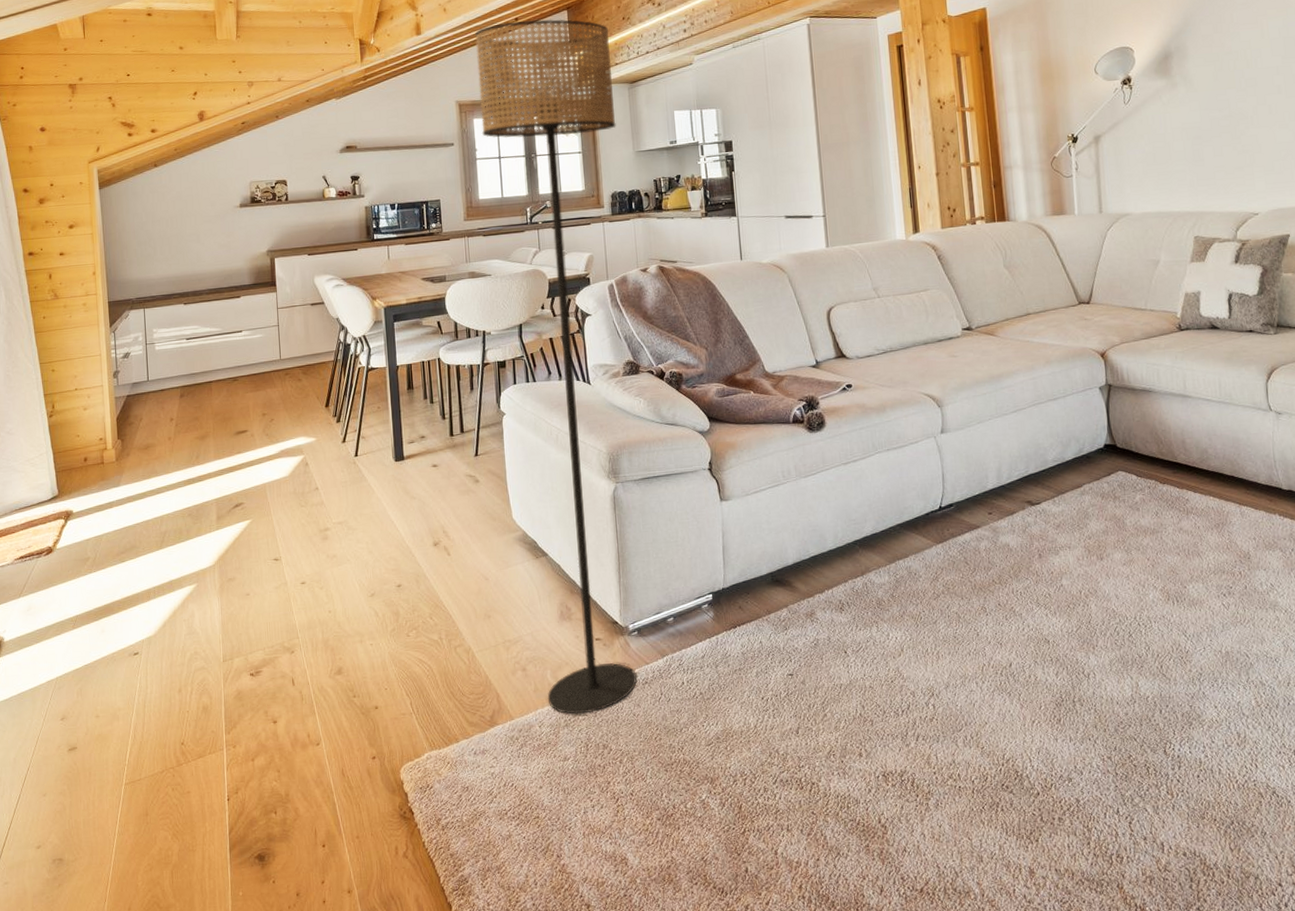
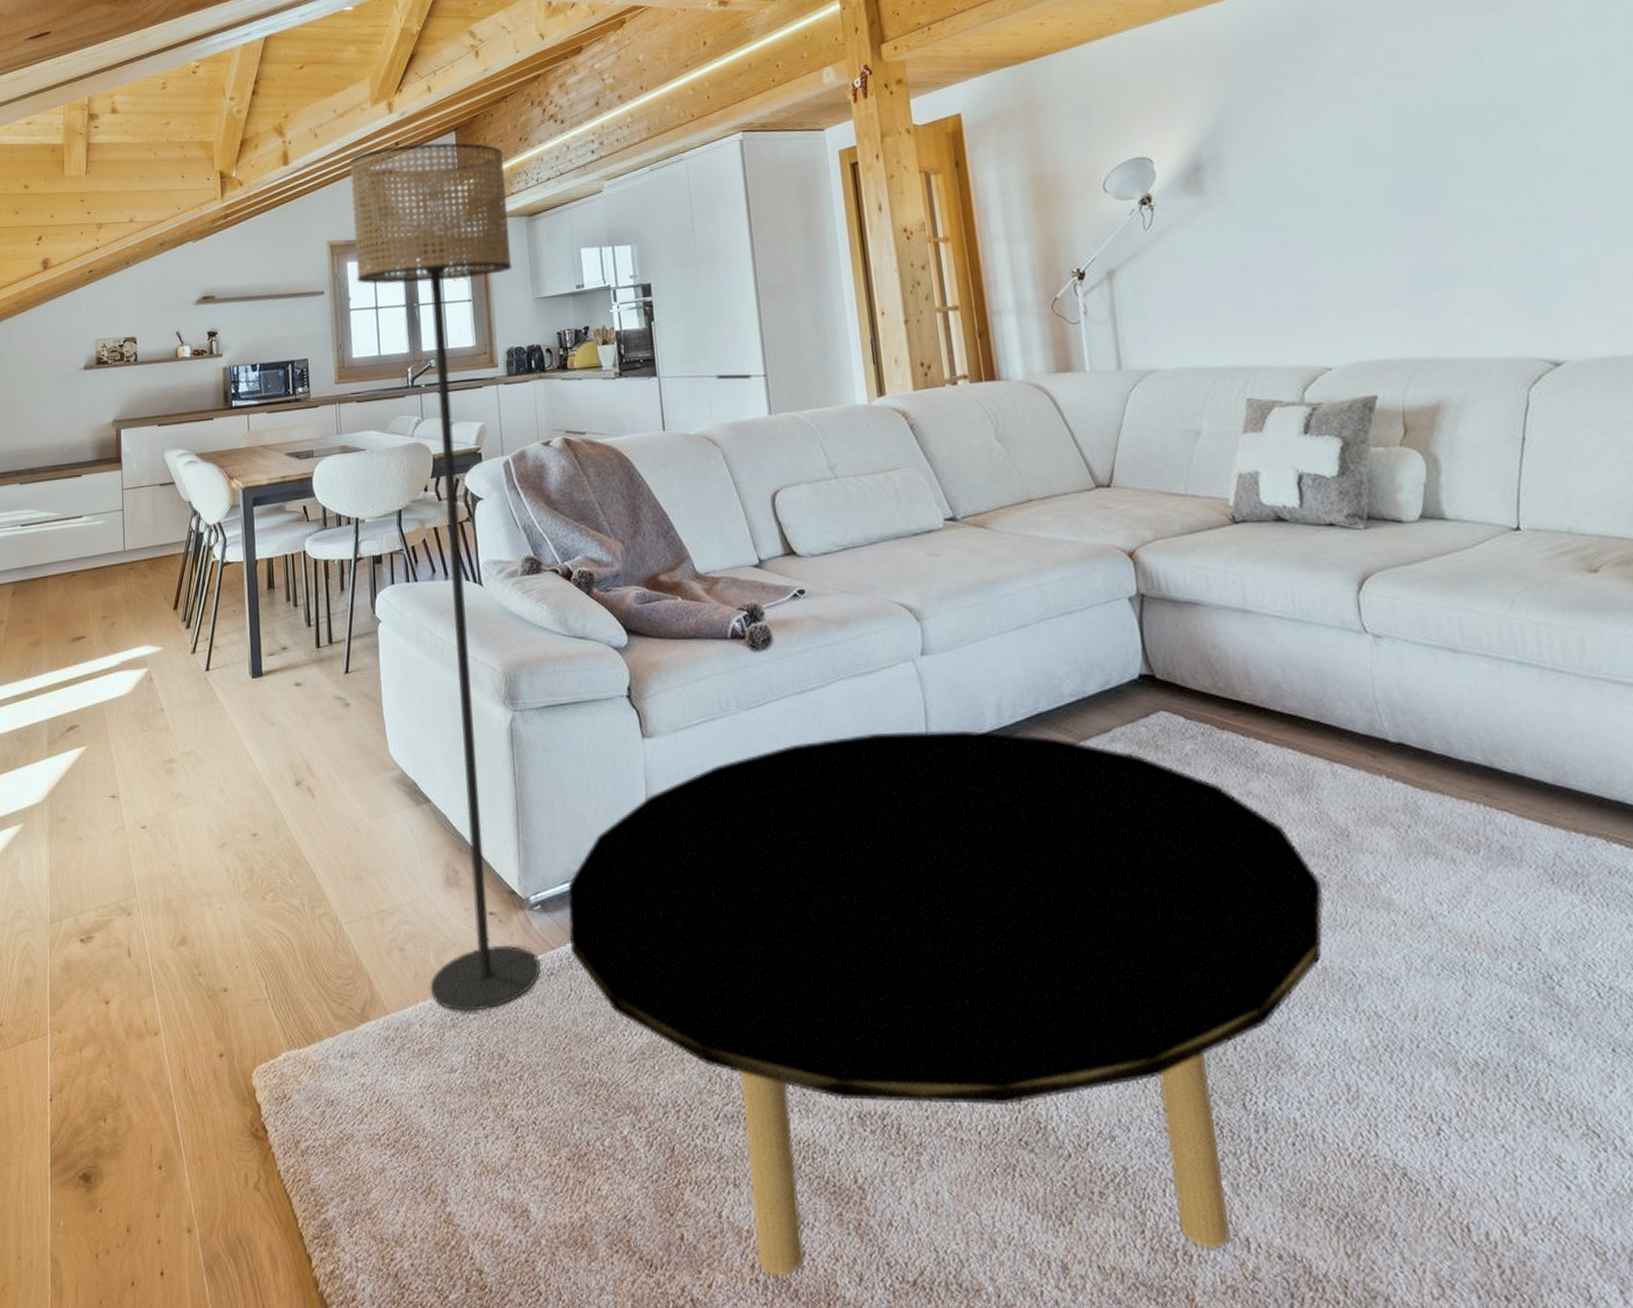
coffee table: none [659,488,1229,894] -> present [568,730,1324,1278]

